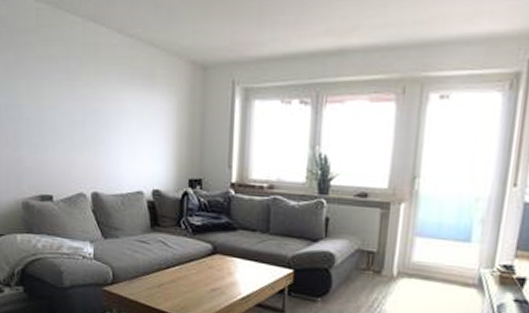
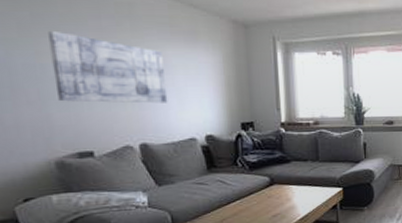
wall art: none [27,72,121,152] -> present [48,30,168,104]

